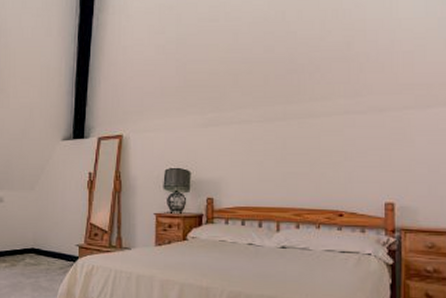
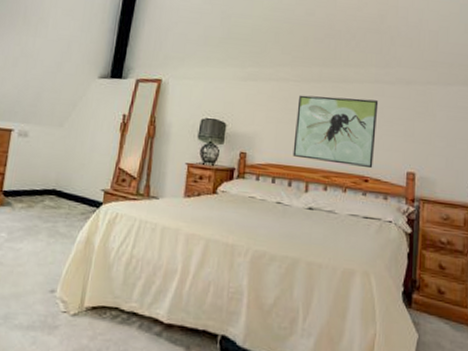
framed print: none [261,132,350,203] -> present [292,95,379,169]

